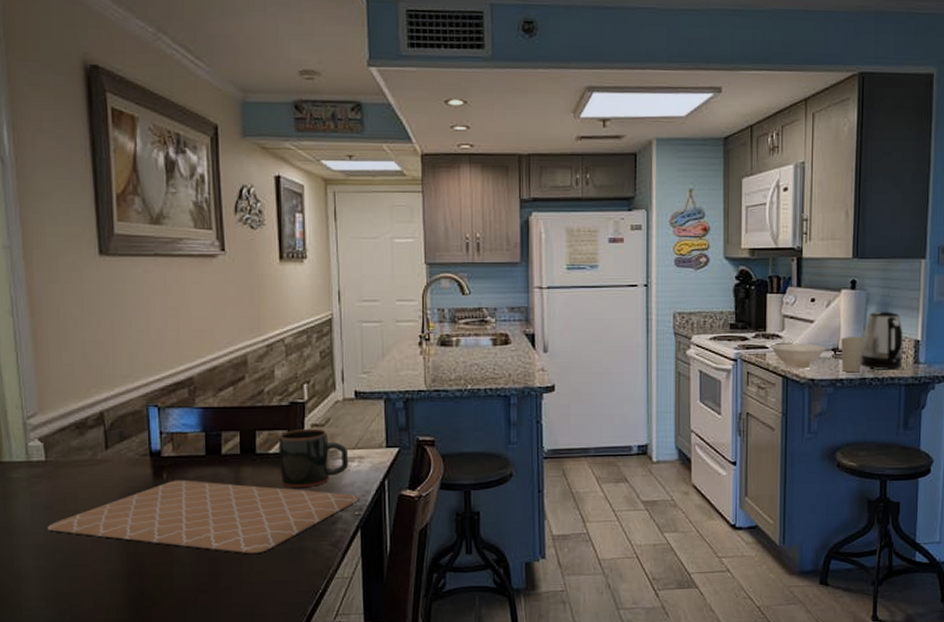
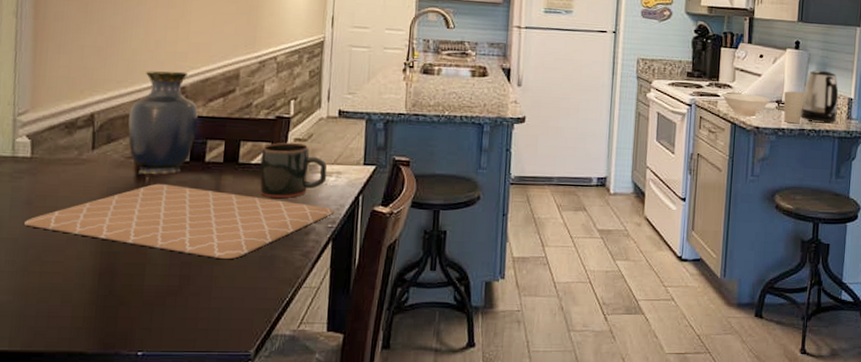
vase: none [139,362,209,472] -> present [128,71,198,175]

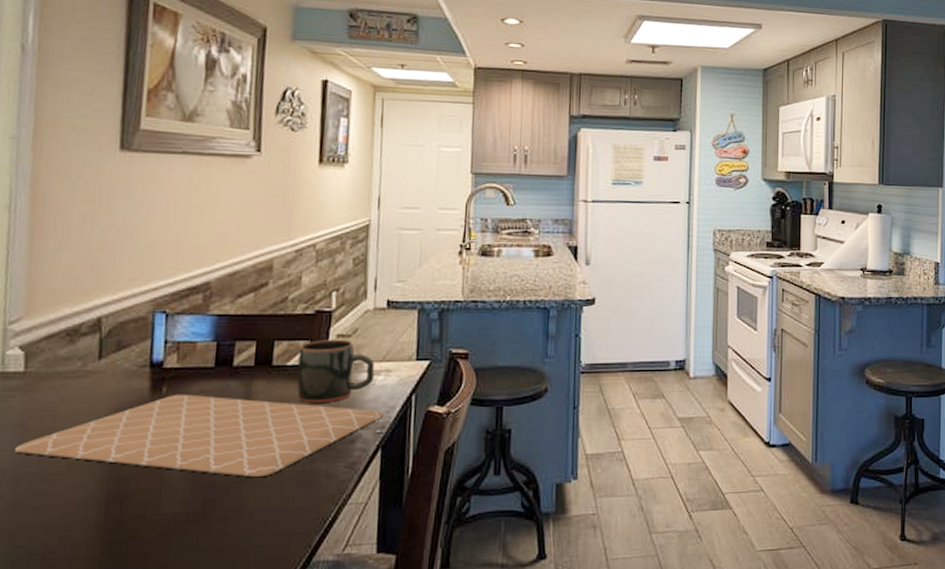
vase: present [128,71,198,175] -> none [141,265,225,385]
bowl: present [722,92,771,118] -> none [804,262,855,288]
cup: present [783,91,805,124] -> none [869,257,890,292]
kettle: present [800,70,839,124] -> none [887,234,924,290]

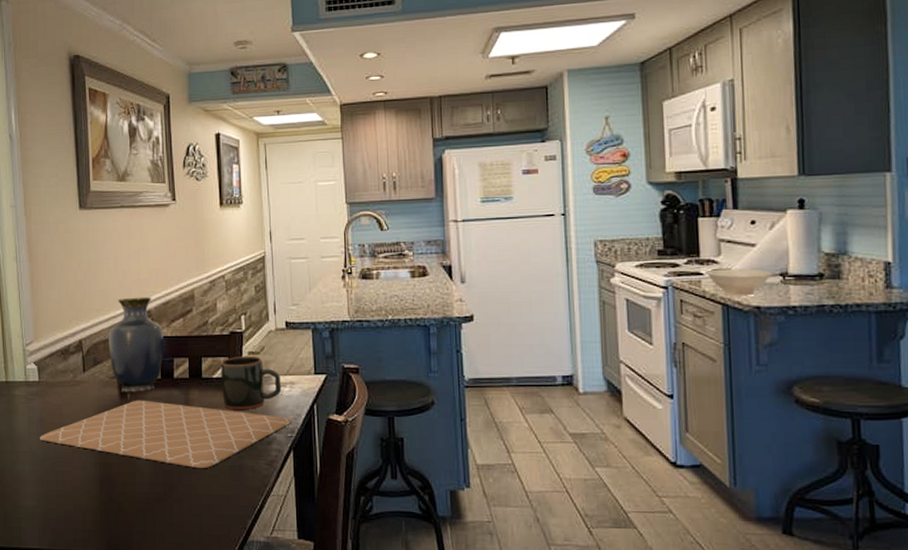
vase: none [141,265,225,385] -> present [109,297,164,392]
bowl: none [804,262,855,288] -> present [706,268,773,296]

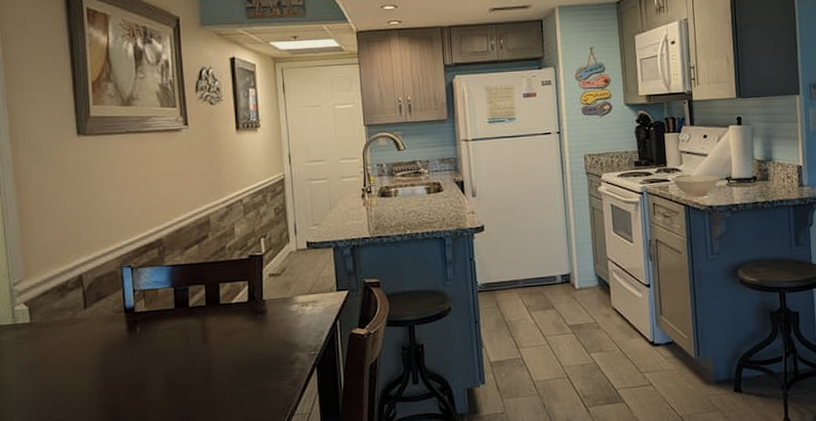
placemat: present [39,400,292,469] -> none [31,332,316,398]
vase: present [109,297,164,392] -> none [114,224,177,326]
mug: present [220,356,282,410] -> none [240,277,304,334]

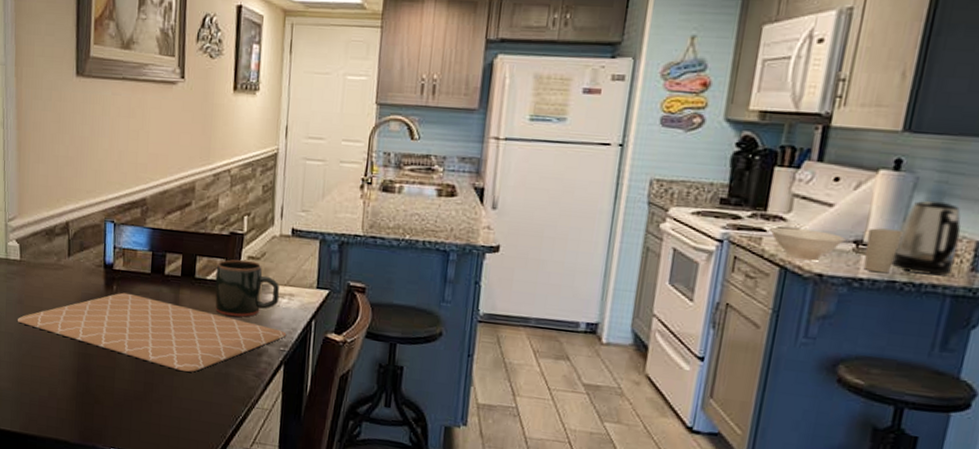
placemat: none [31,332,316,398] -> present [17,292,287,373]
mug: none [240,277,304,334] -> present [214,259,280,317]
cup: none [733,166,754,198] -> present [863,228,903,274]
kettle: none [751,142,789,194] -> present [891,200,961,276]

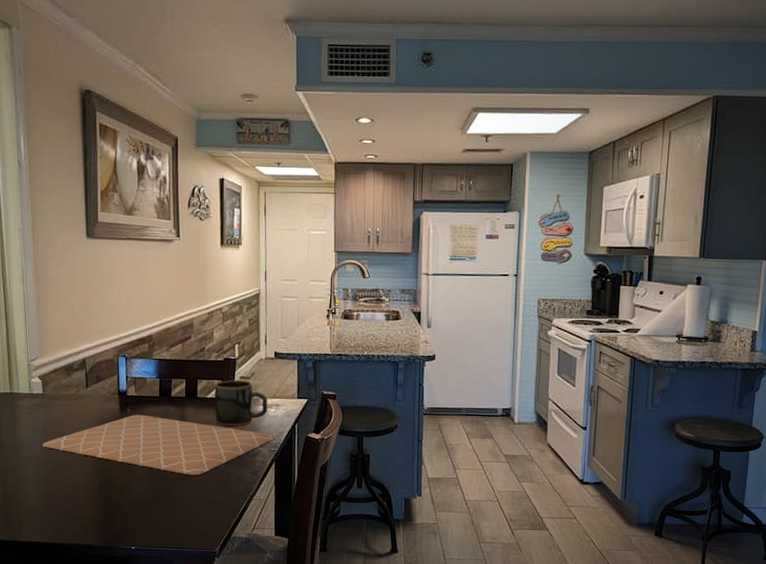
bowl: present [770,226,846,262] -> none [621,328,671,352]
cup: present [863,228,903,274] -> none [684,325,707,357]
kettle: present [891,200,961,276] -> none [701,304,742,356]

